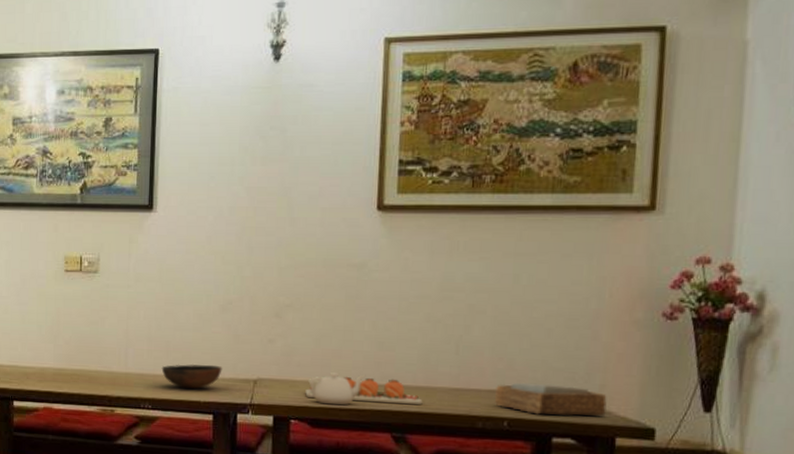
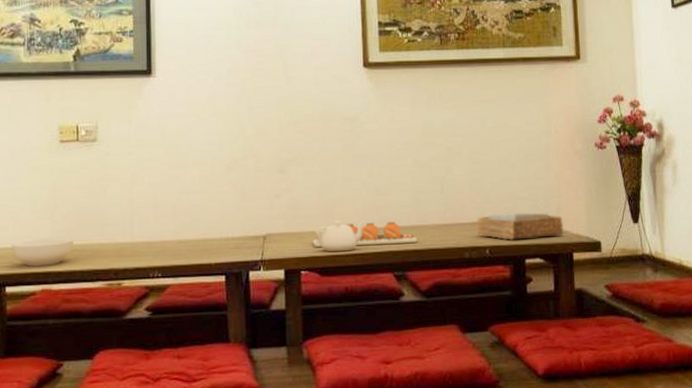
bowl: none [18,359,74,386] -> present [10,237,75,267]
bowl: present [161,363,223,390] -> none [169,225,232,253]

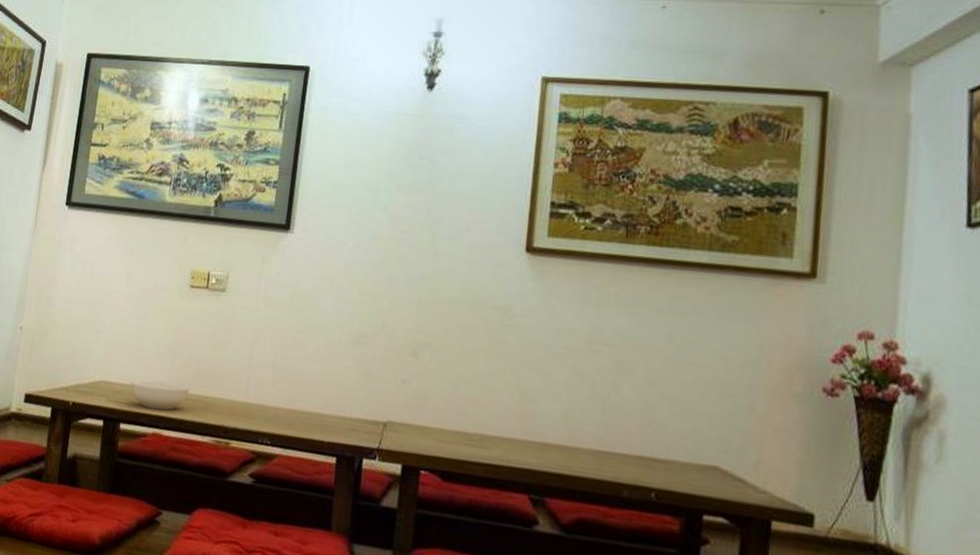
sushi platter: present [313,221,418,248] -> none [438,426,565,466]
teapot: present [315,220,365,252] -> none [441,422,504,460]
napkin holder: present [477,211,564,240] -> none [643,450,763,496]

